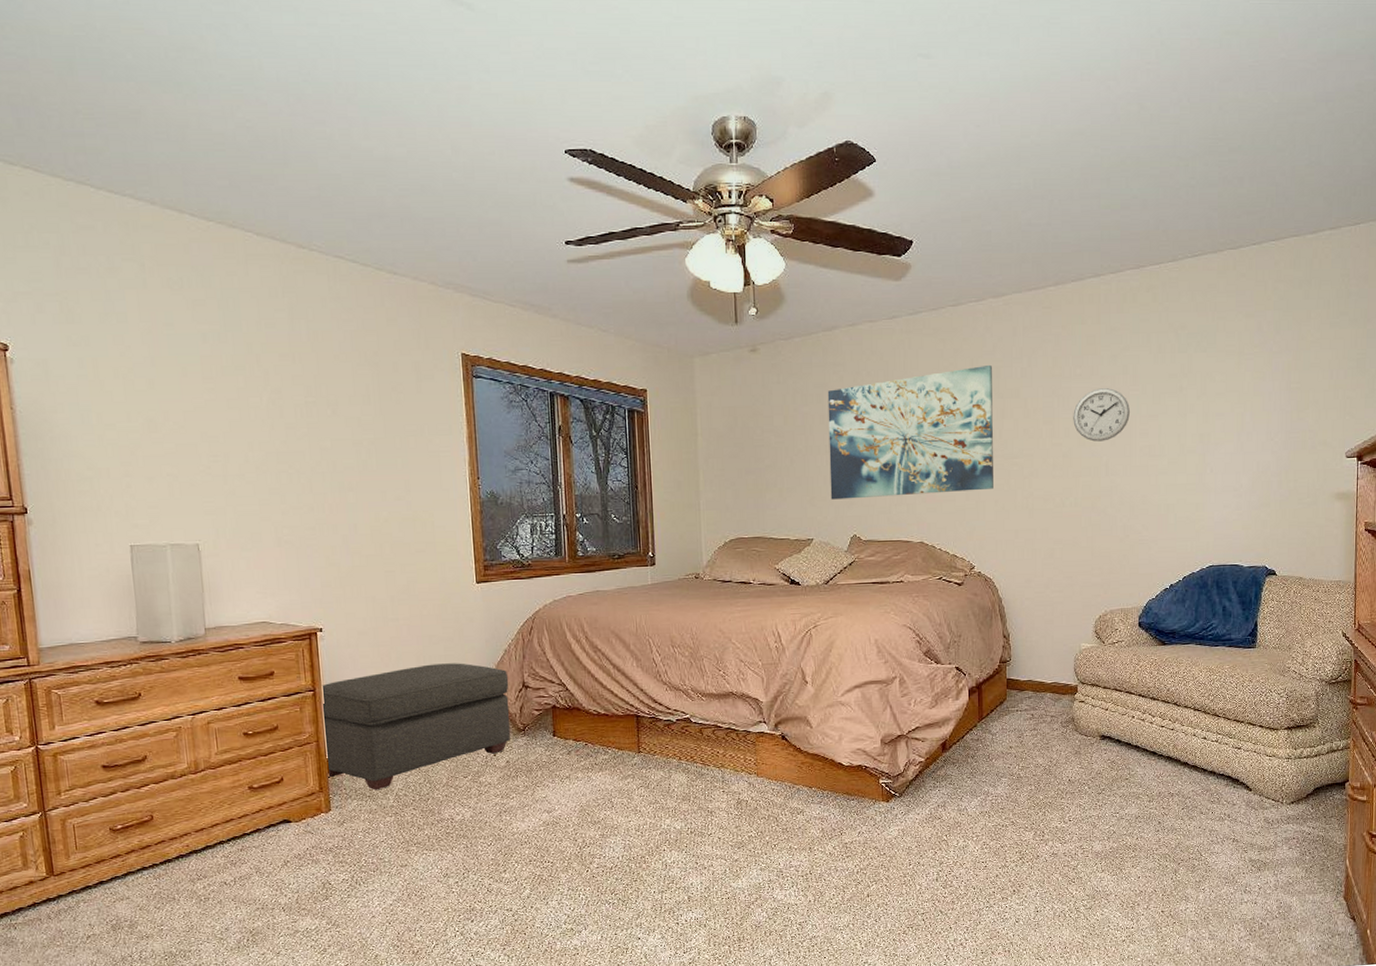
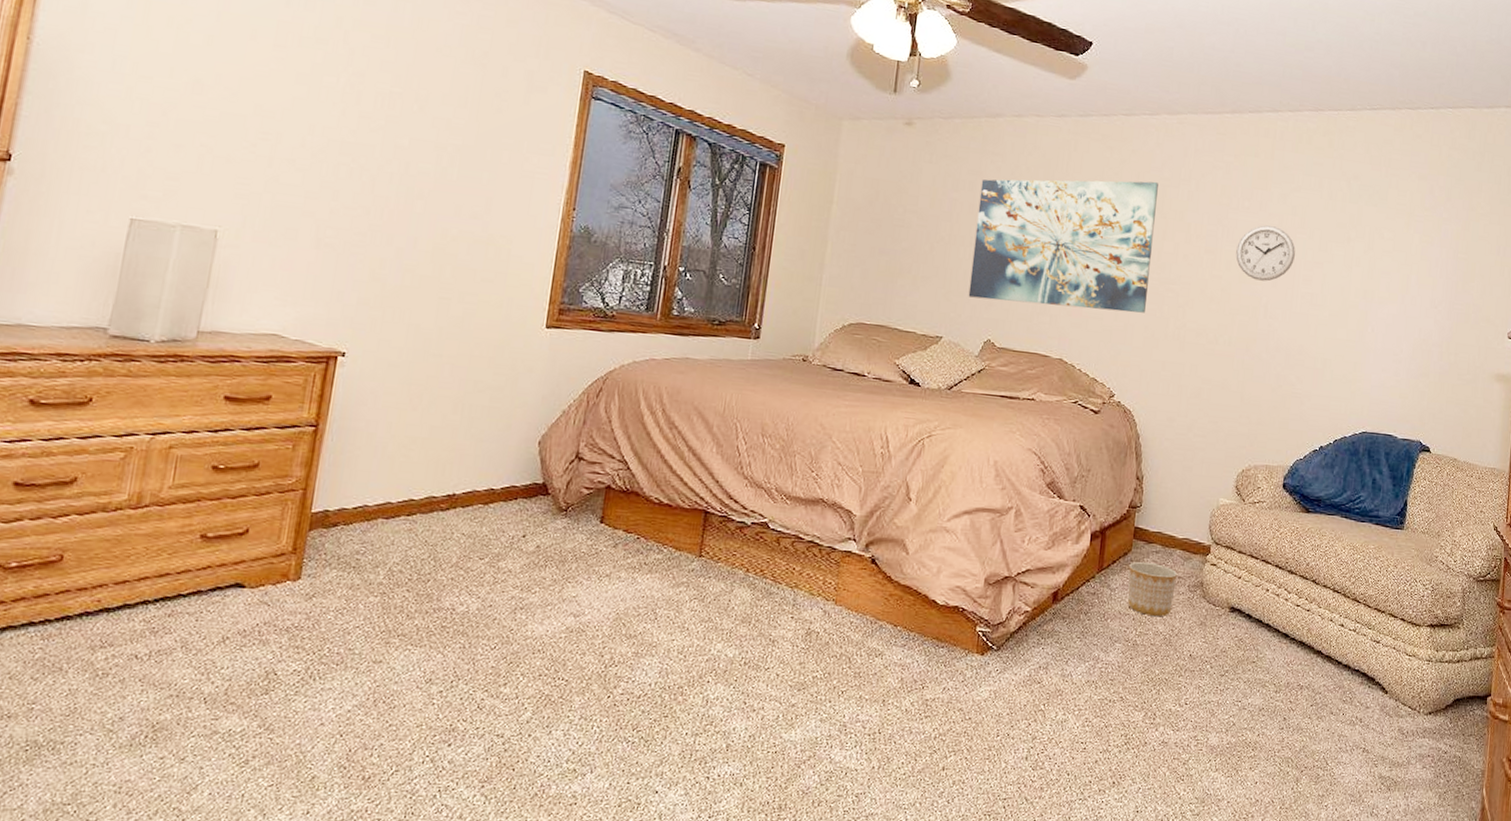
ottoman: present [321,663,510,791] -> none [306,414,561,561]
planter: none [1006,707,1050,752] -> present [1127,562,1177,616]

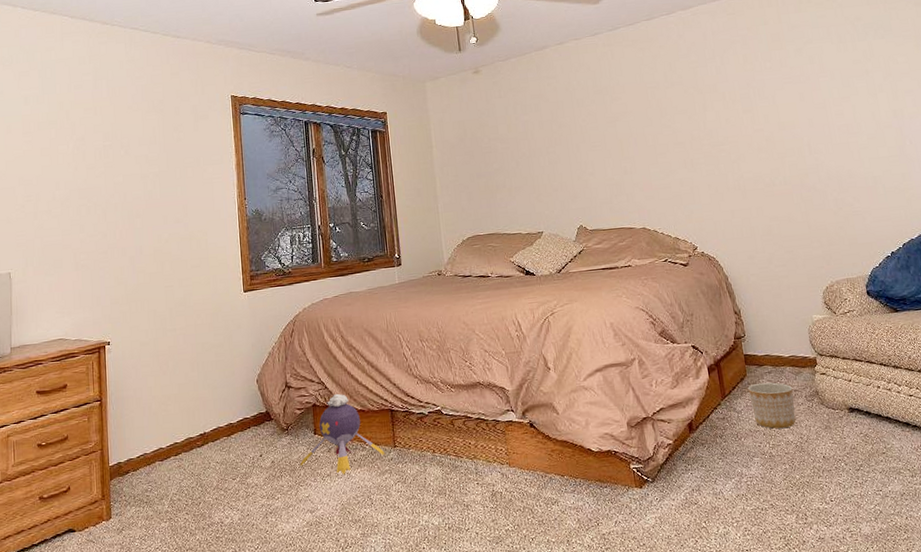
plush toy: none [572,478,687,578] -> present [299,393,386,475]
wall art: present [968,179,1158,313] -> none [544,66,705,195]
wall clock: present [1235,225,1296,281] -> none [769,77,823,125]

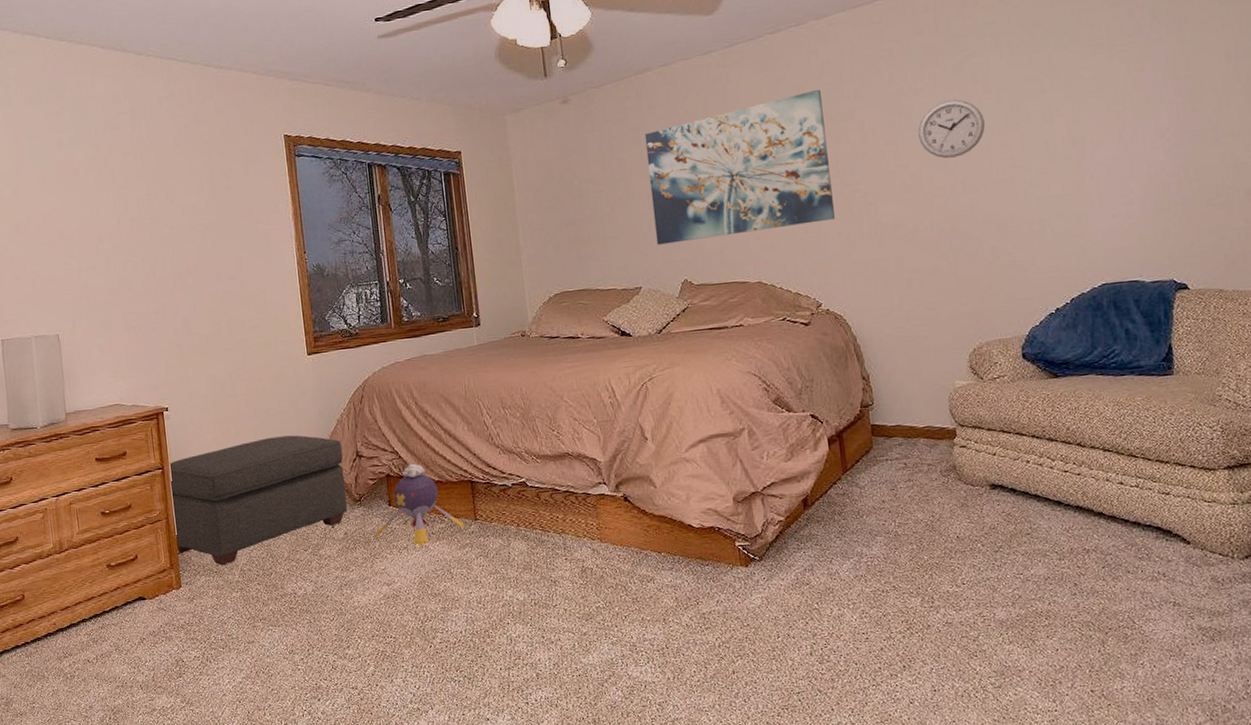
ottoman: none [107,367,275,496] -> present [169,435,347,566]
wall art: none [544,66,705,195] -> present [644,89,835,245]
planter: present [748,382,796,429] -> none [873,455,928,506]
wall clock: none [769,77,823,125] -> present [918,99,985,159]

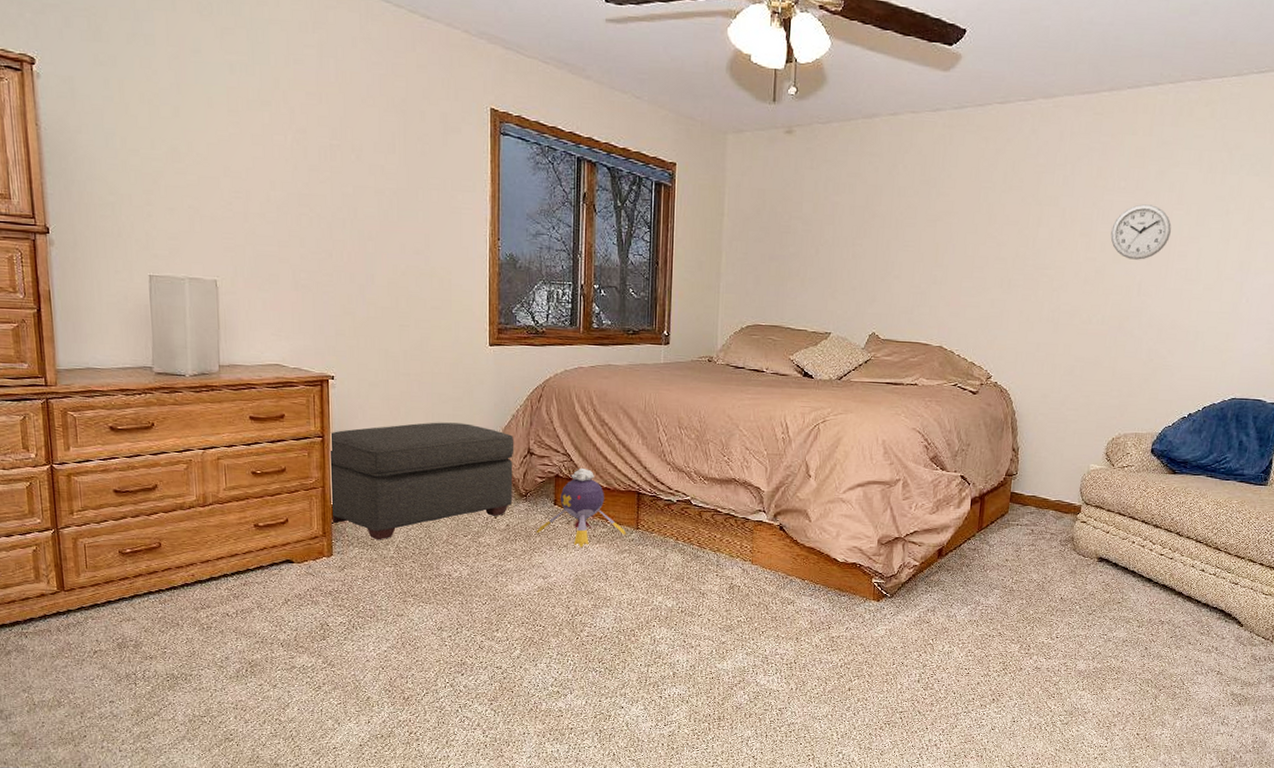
wall art: present [644,89,835,245] -> none [853,169,1034,299]

